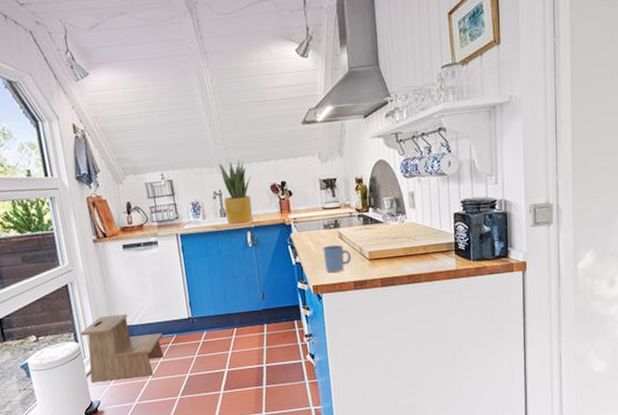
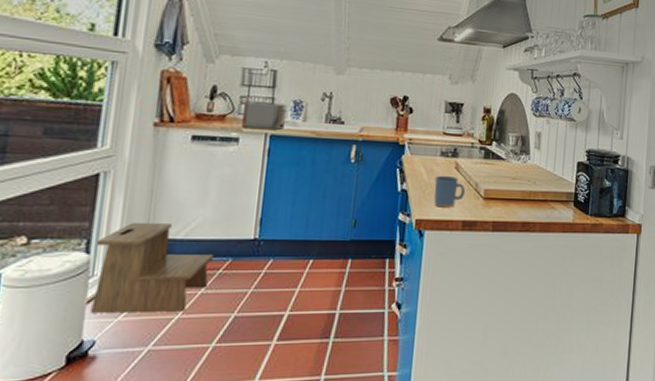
toaster: none [153,206,189,233] -> present [241,100,287,131]
planter: present [219,160,253,224] -> none [331,62,370,135]

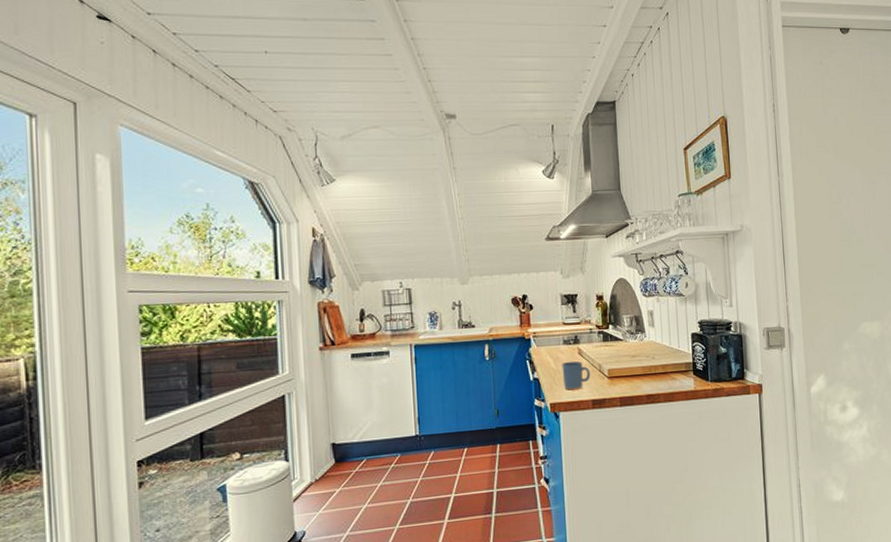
step stool: present [91,223,214,313] -> none [292,430,385,509]
toaster: present [241,100,287,131] -> none [388,316,425,343]

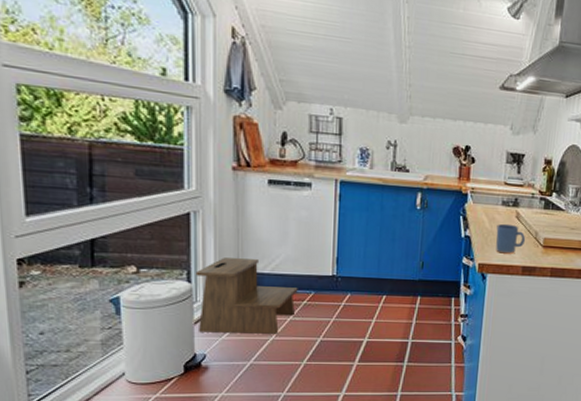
step stool: none [292,430,385,509] -> present [195,258,298,334]

